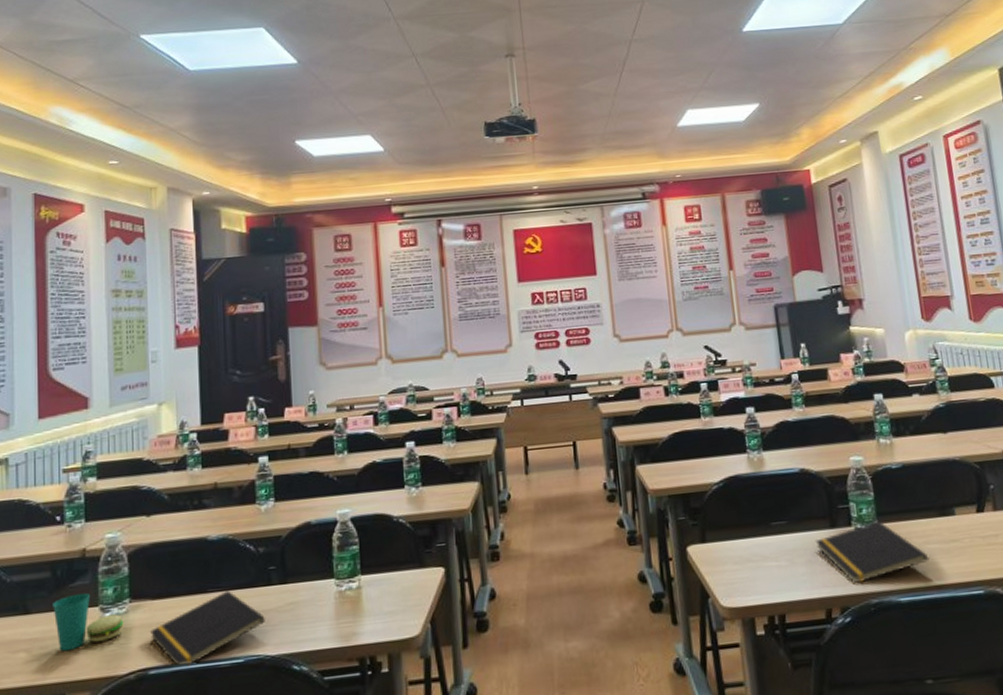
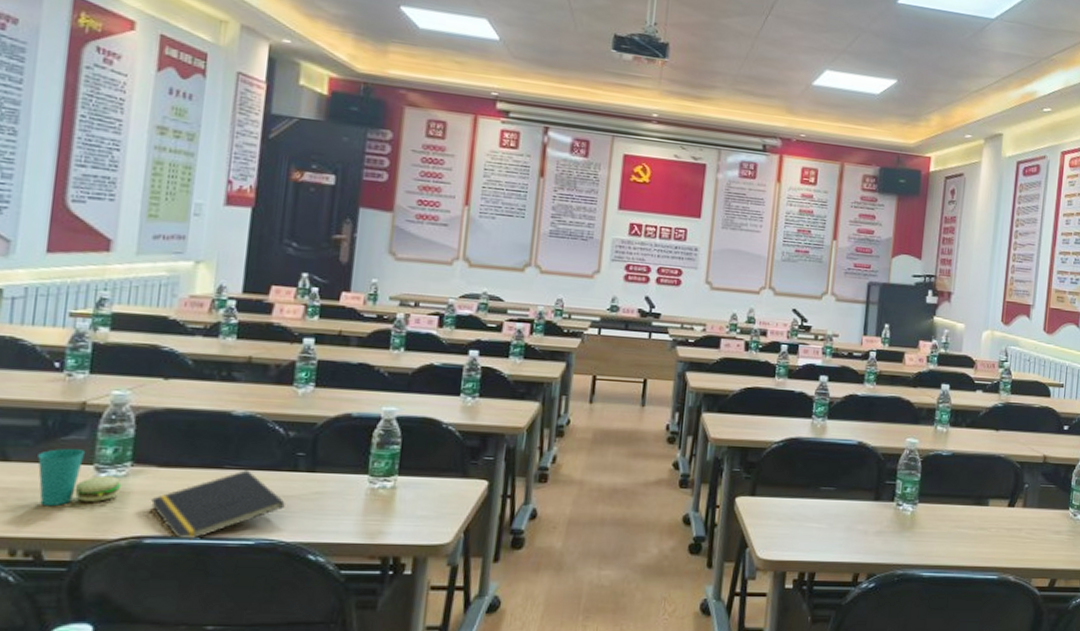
notepad: present [815,520,929,583] -> none [857,499,957,554]

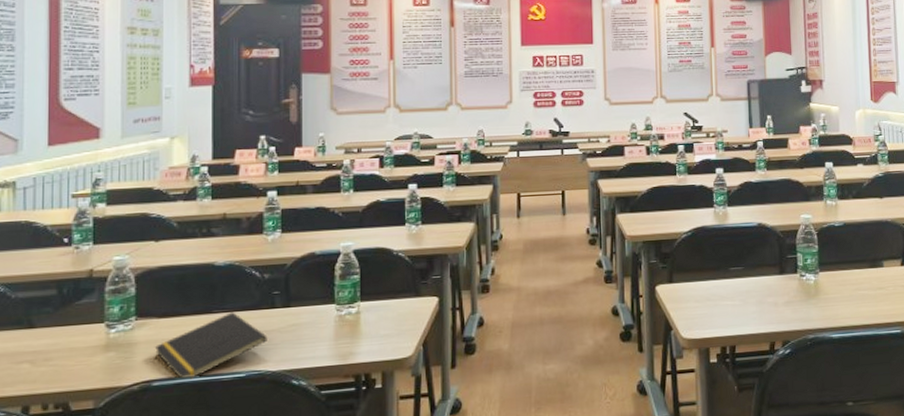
cup: present [37,448,122,507] -> none [58,310,129,364]

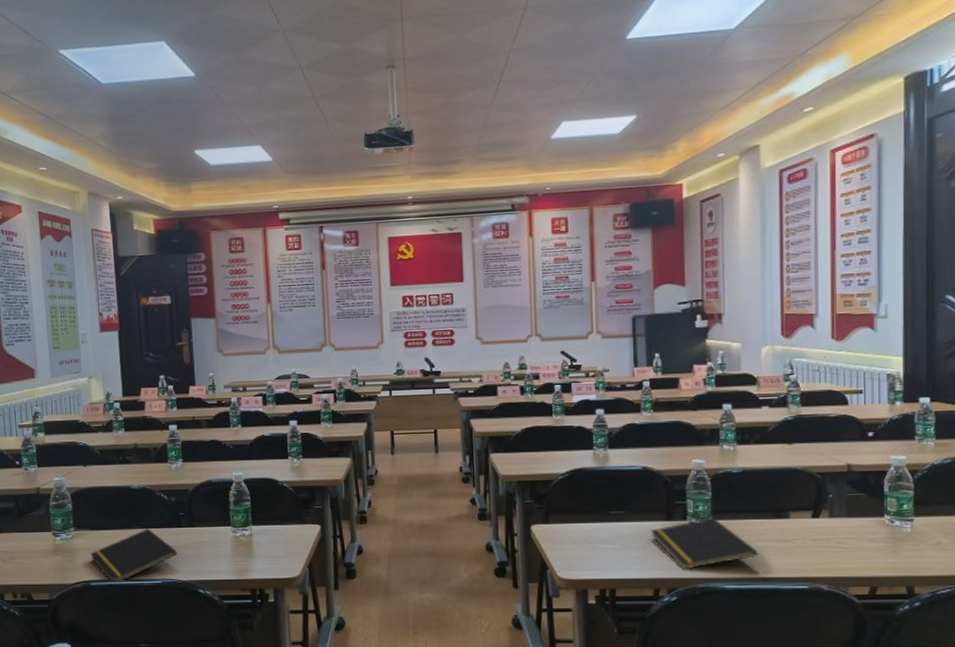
notepad: none [766,269,859,321] -> present [650,517,759,569]

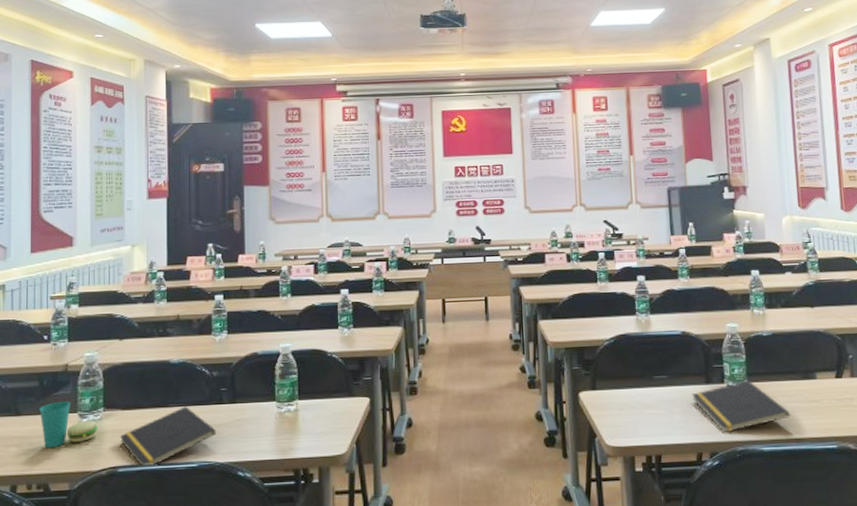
cup: none [18,520,71,563] -> present [39,401,98,449]

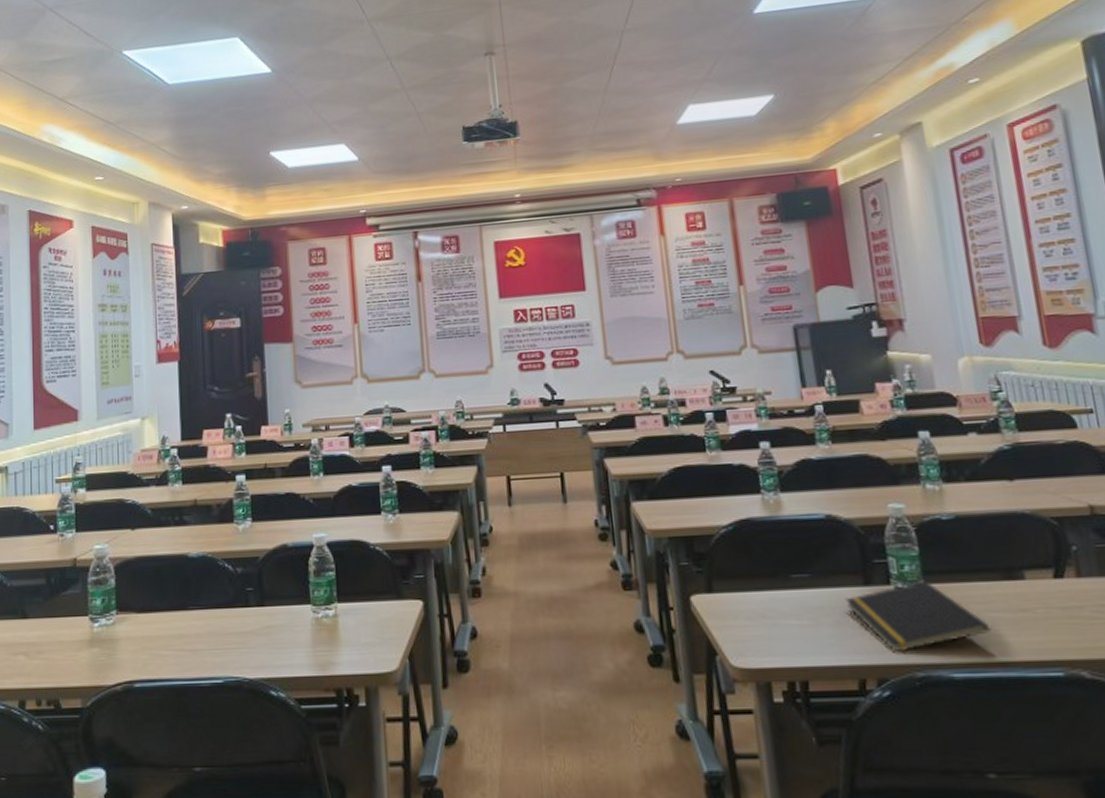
cup: present [39,401,98,449] -> none [47,601,111,658]
notepad: present [119,406,216,467] -> none [134,609,243,682]

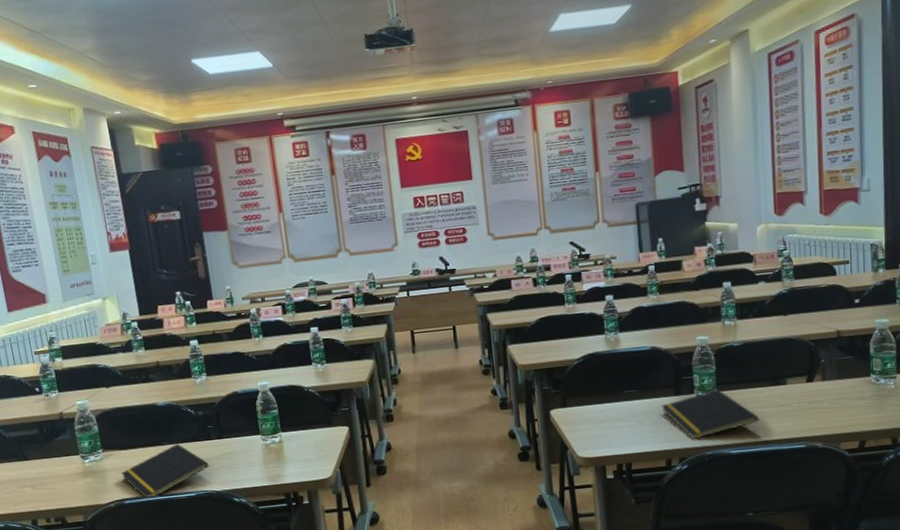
notepad: none [134,609,243,682] -> present [120,444,209,498]

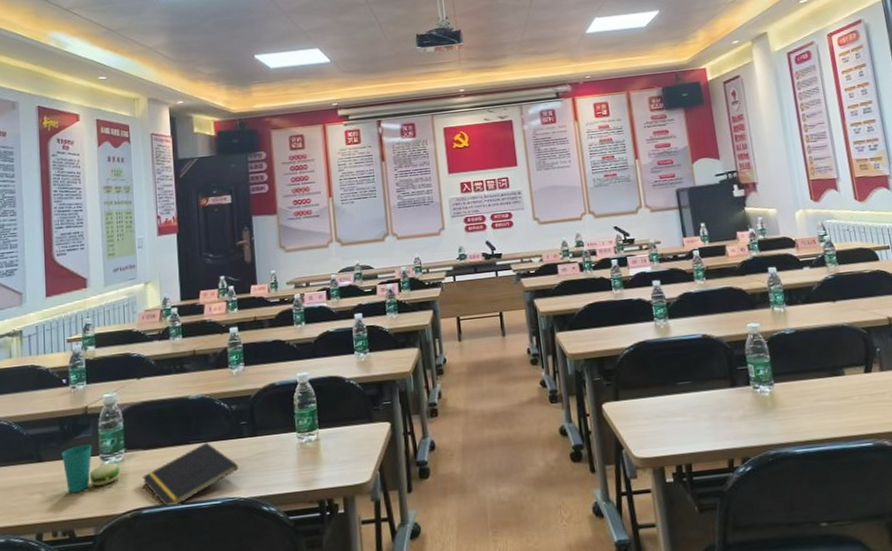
cup: none [44,445,101,487] -> present [61,444,121,494]
notepad: present [661,388,760,439] -> none [717,380,822,436]

